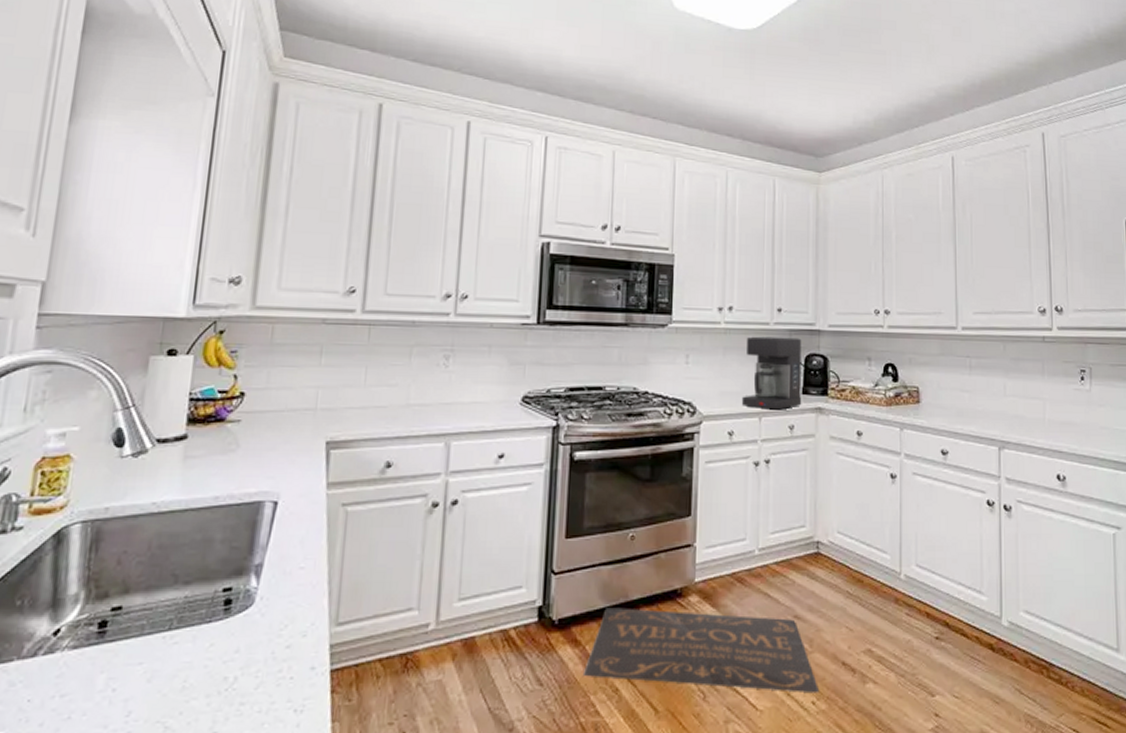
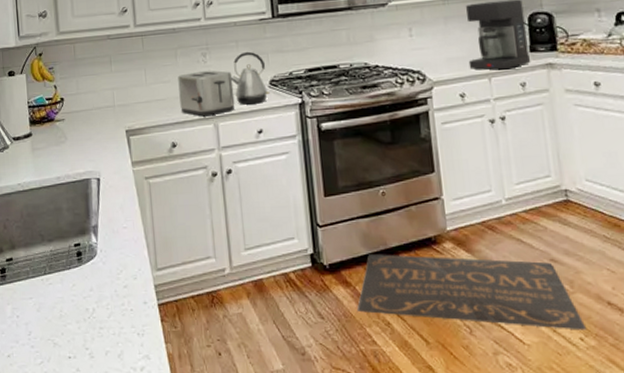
toaster: none [405,376,478,433] -> present [178,70,235,117]
kettle: none [476,359,521,423] -> present [231,51,270,105]

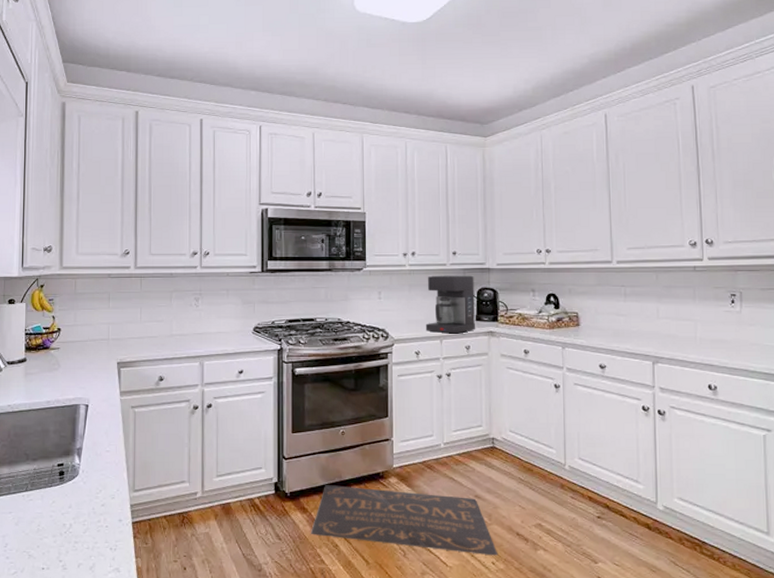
toaster: present [178,70,235,117] -> none [170,313,221,355]
kettle: present [231,51,270,105] -> none [220,300,253,347]

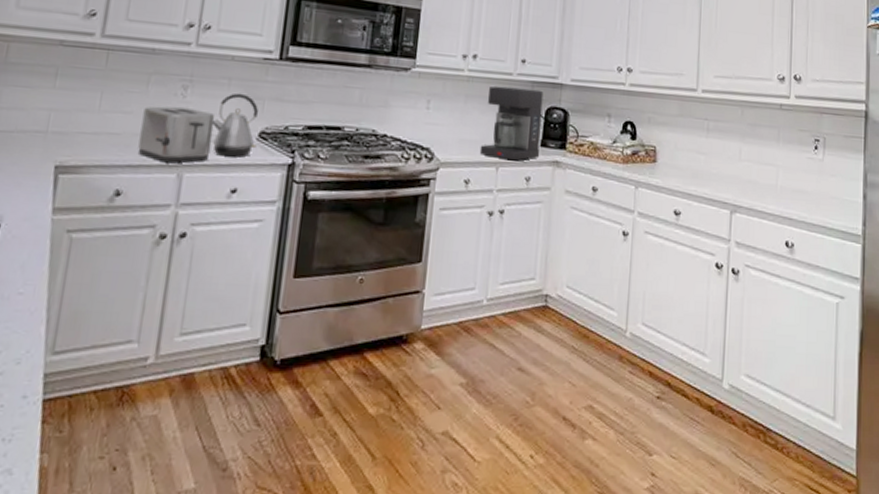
toaster: none [170,313,221,355] -> present [137,106,215,163]
kettle: none [220,300,253,347] -> present [213,93,259,158]
doormat: present [310,485,498,556] -> none [301,350,539,447]

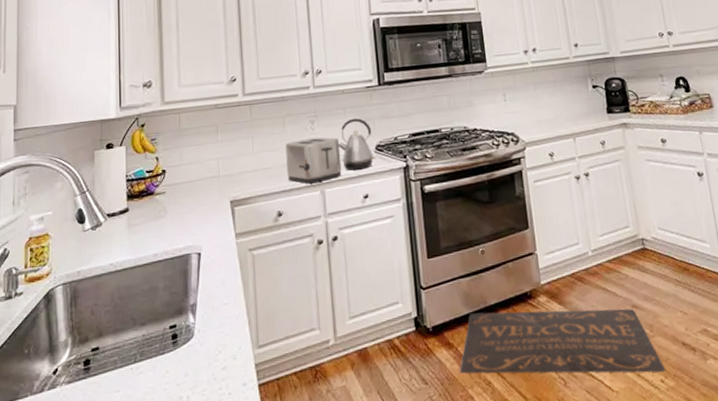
doormat: none [301,350,539,447] -> present [459,308,666,374]
coffee maker: present [479,85,544,161] -> none [552,66,609,131]

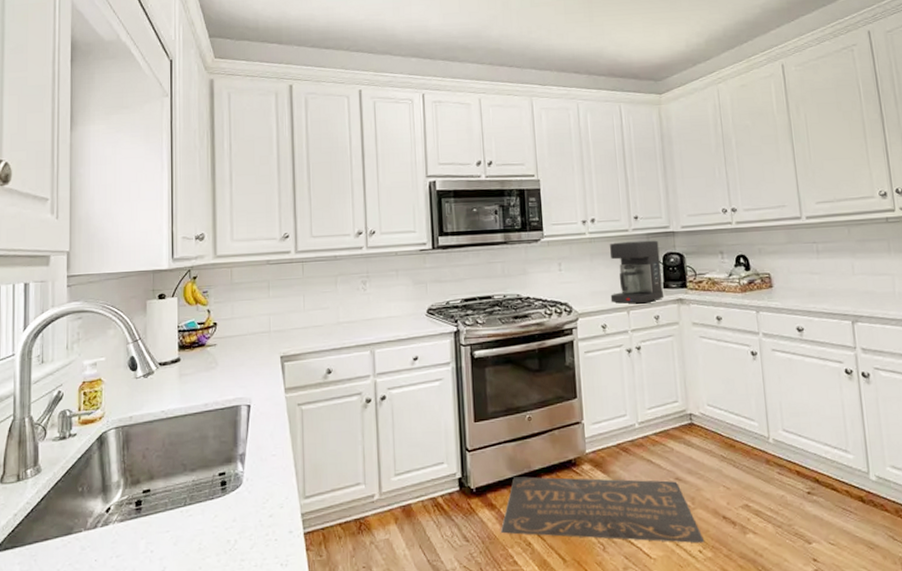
toaster: present [285,137,342,184] -> none [337,297,392,344]
kettle: present [339,118,376,171] -> none [390,280,427,332]
coffee maker: none [552,66,609,131] -> present [610,240,664,304]

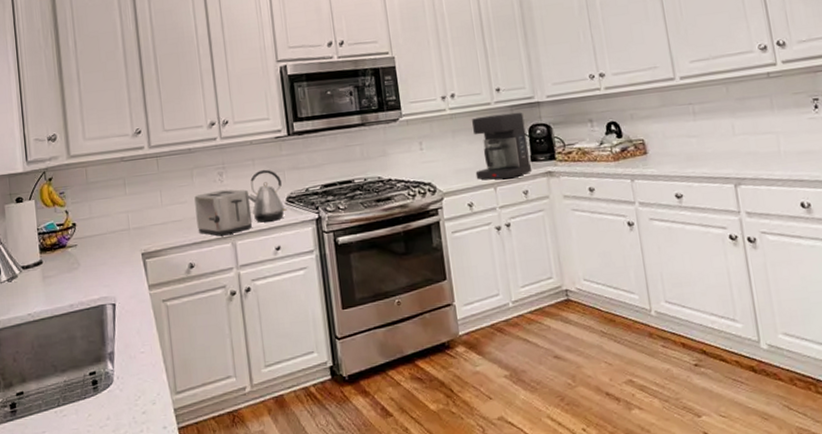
toaster: none [337,297,392,344] -> present [194,189,253,236]
kettle: none [390,280,427,332] -> present [248,169,287,223]
doormat: present [500,476,705,544] -> none [376,359,588,422]

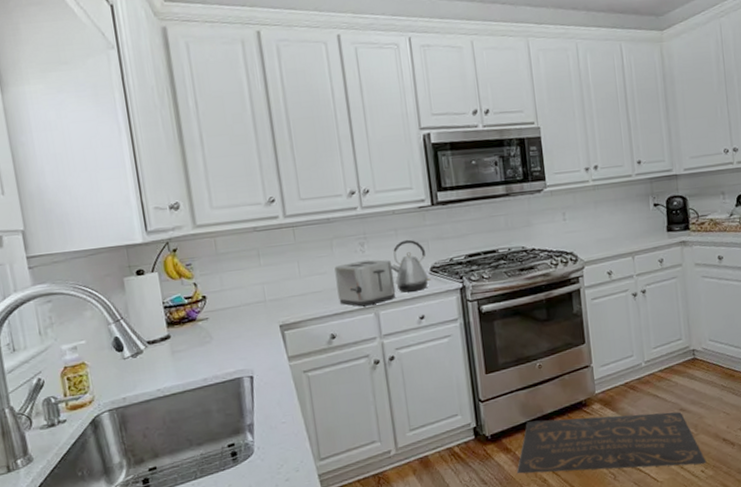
doormat: none [376,359,588,422] -> present [516,412,707,474]
coffee maker: present [472,112,533,180] -> none [614,184,668,249]

